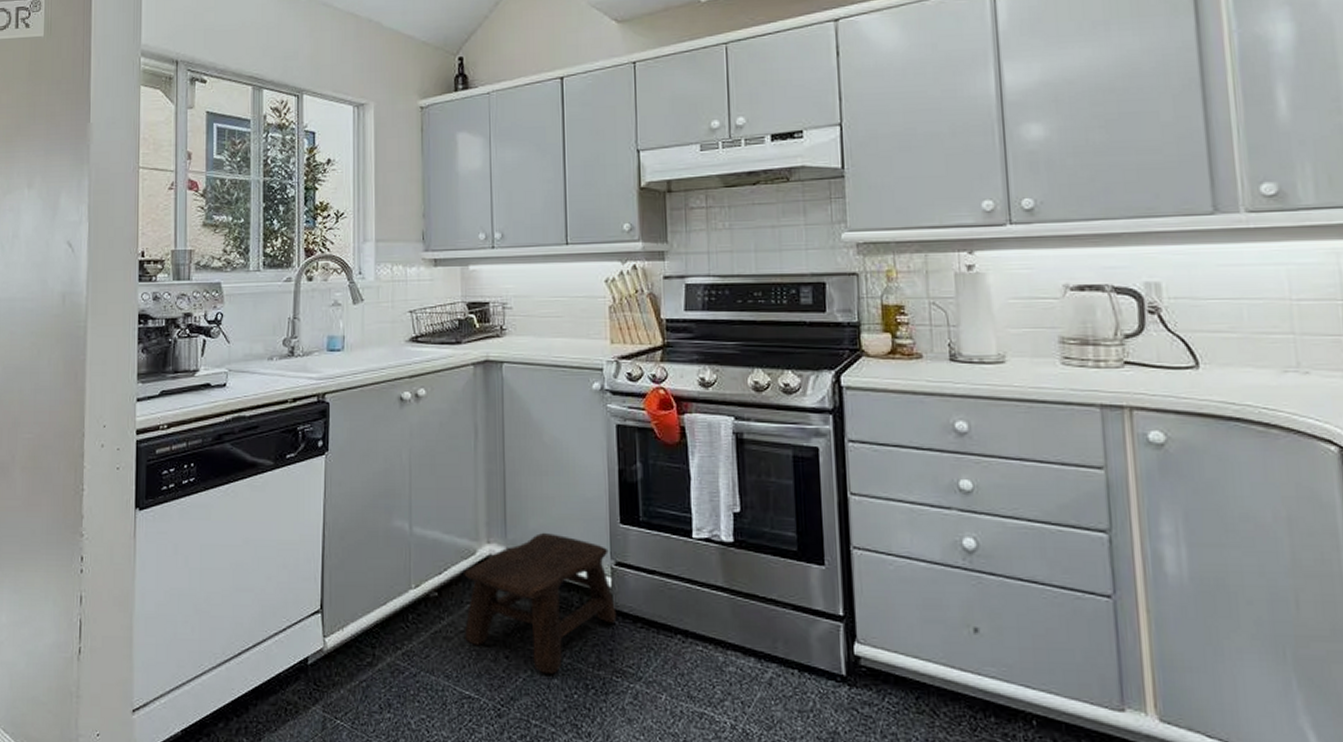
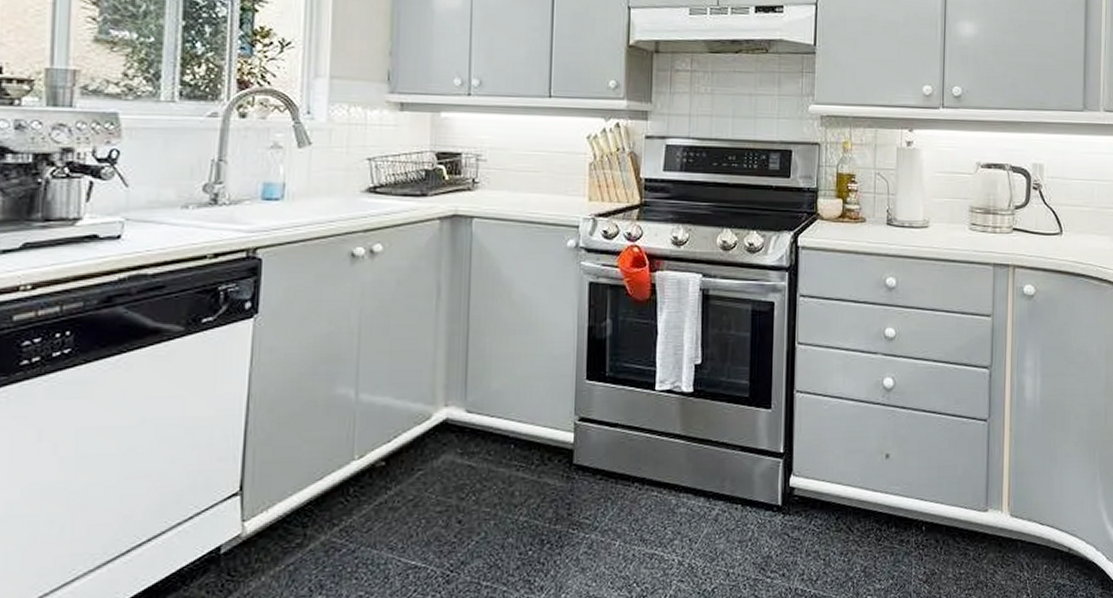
stool: present [464,532,617,673] -> none [414,392,577,534]

